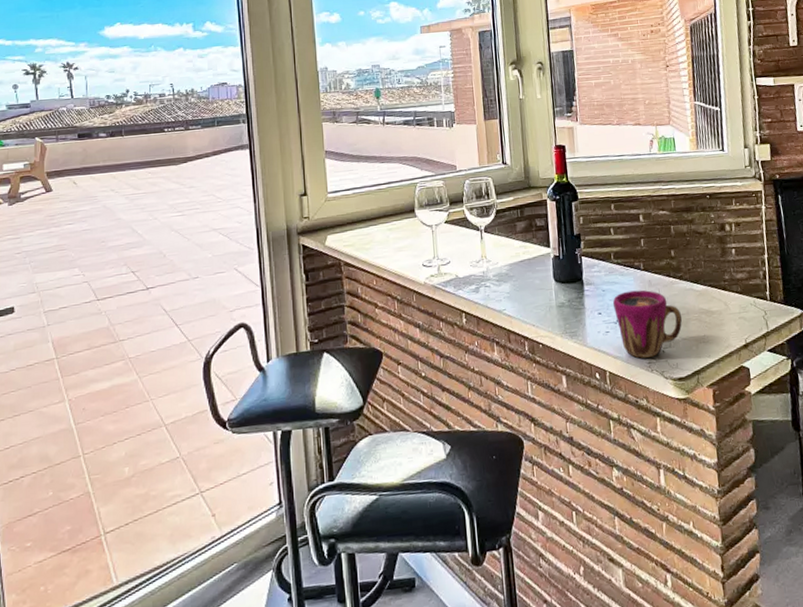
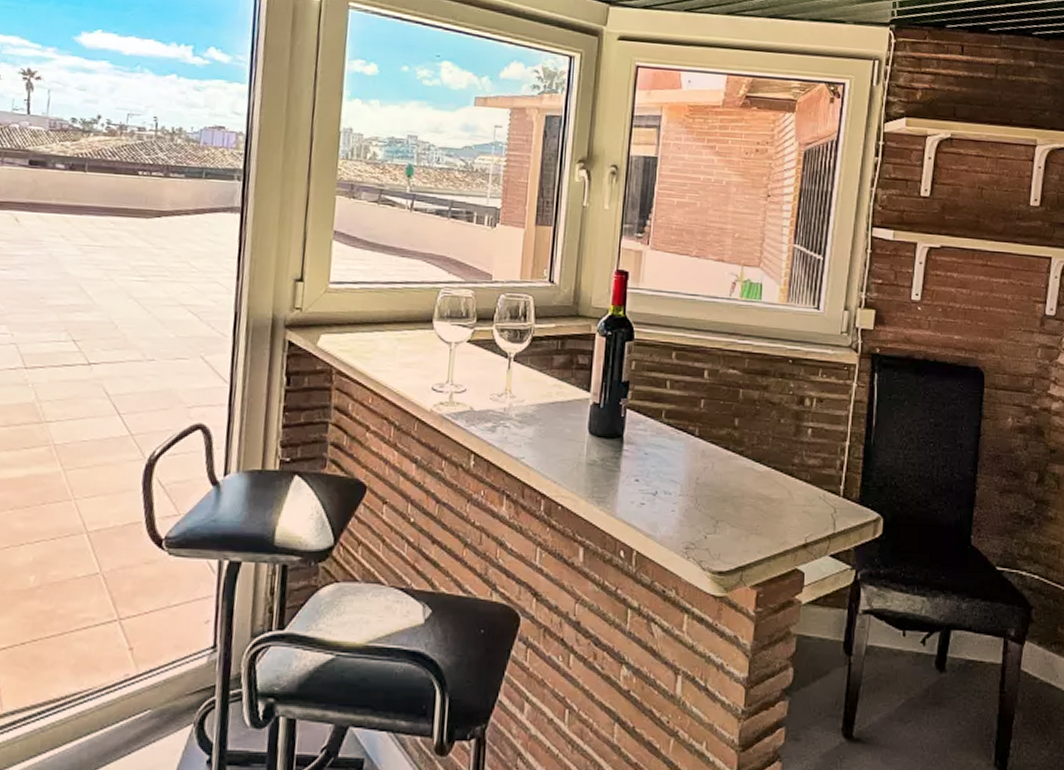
cup: present [613,290,683,358] -> none [655,459,735,542]

